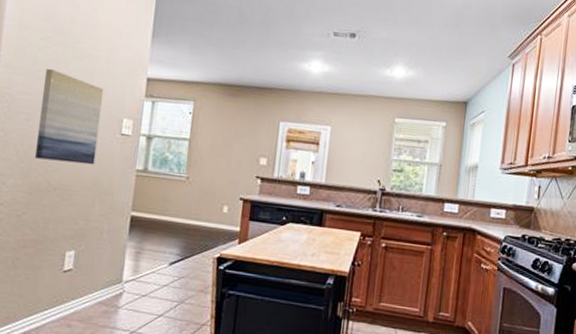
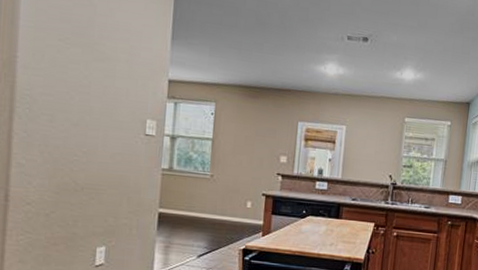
wall art: present [35,68,104,165] -> none [60,70,126,165]

